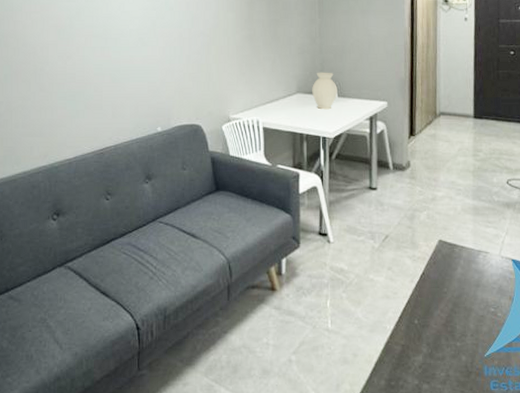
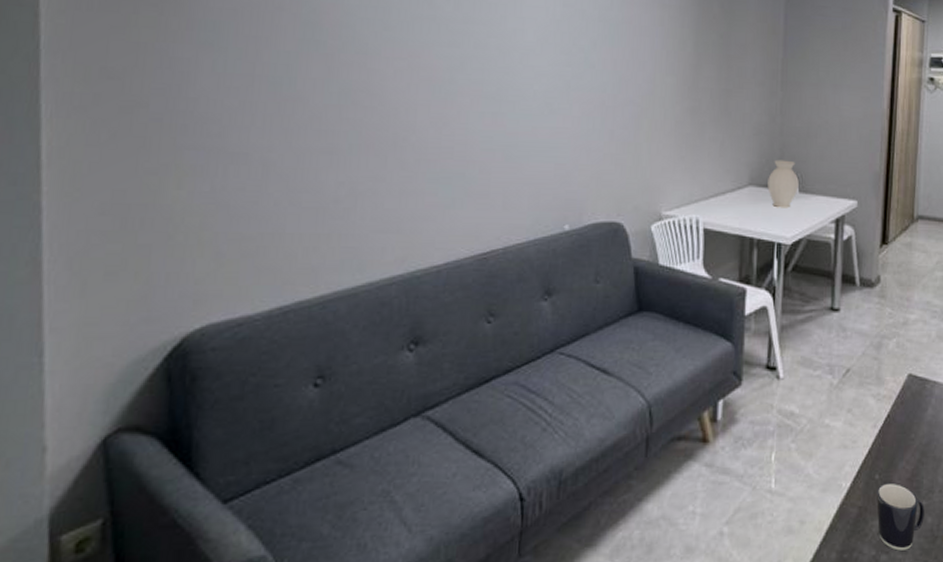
mug: none [417,327,459,382] -> present [877,482,924,551]

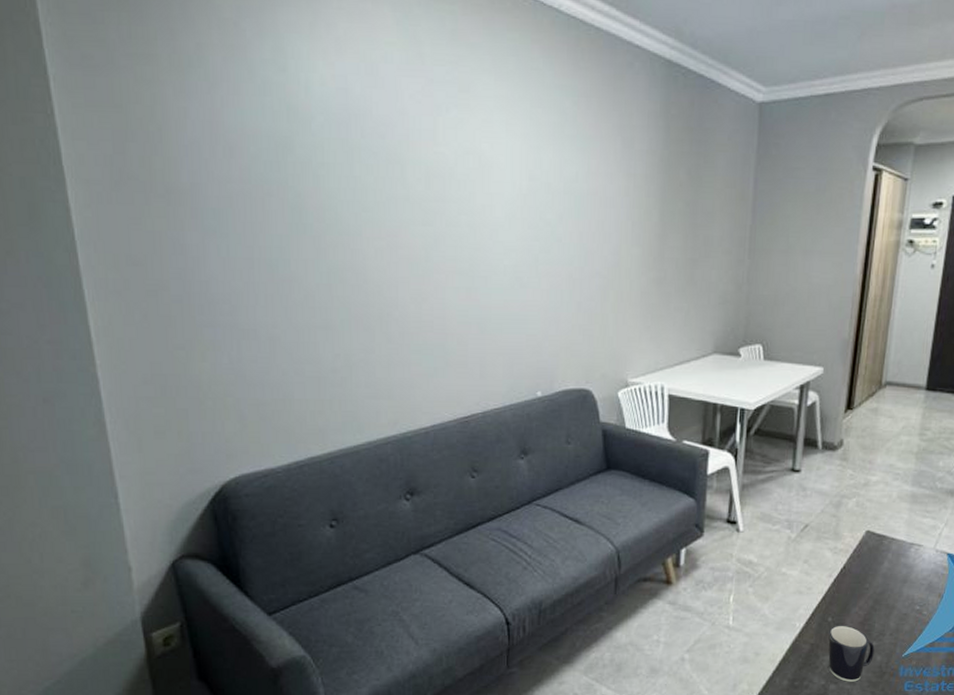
vase: present [767,159,799,208] -> none [732,328,764,375]

